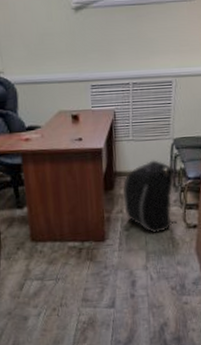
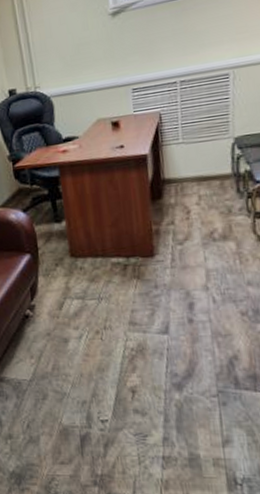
backpack: present [123,160,177,233] -> none [174,163,244,247]

